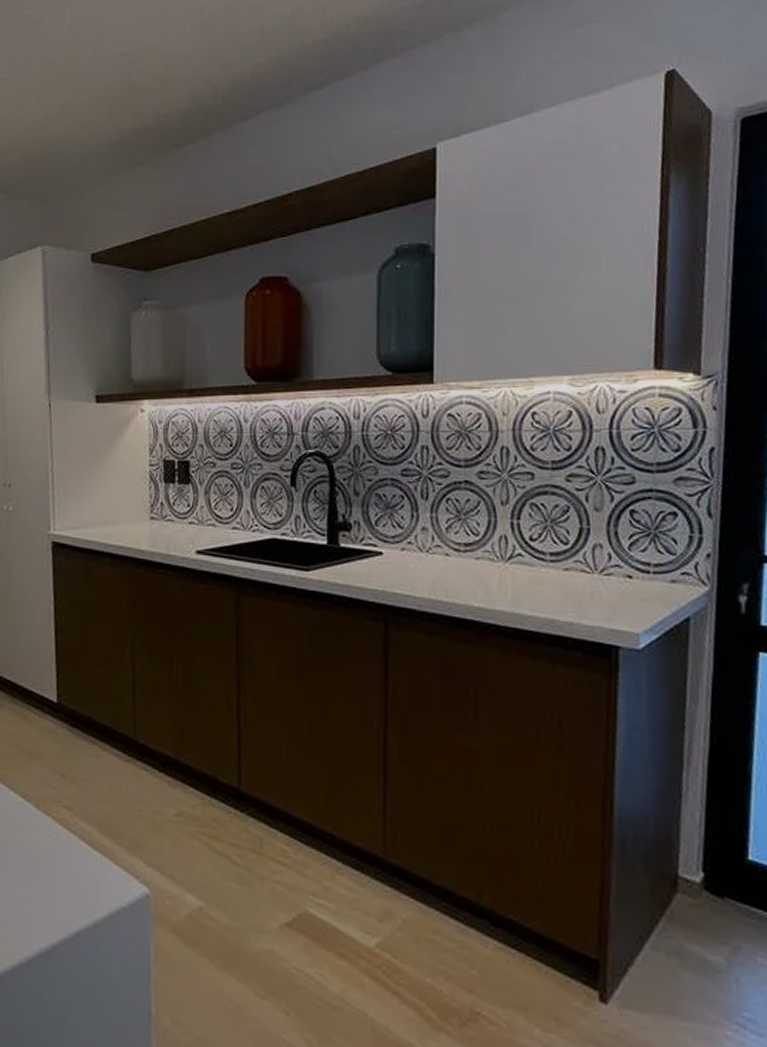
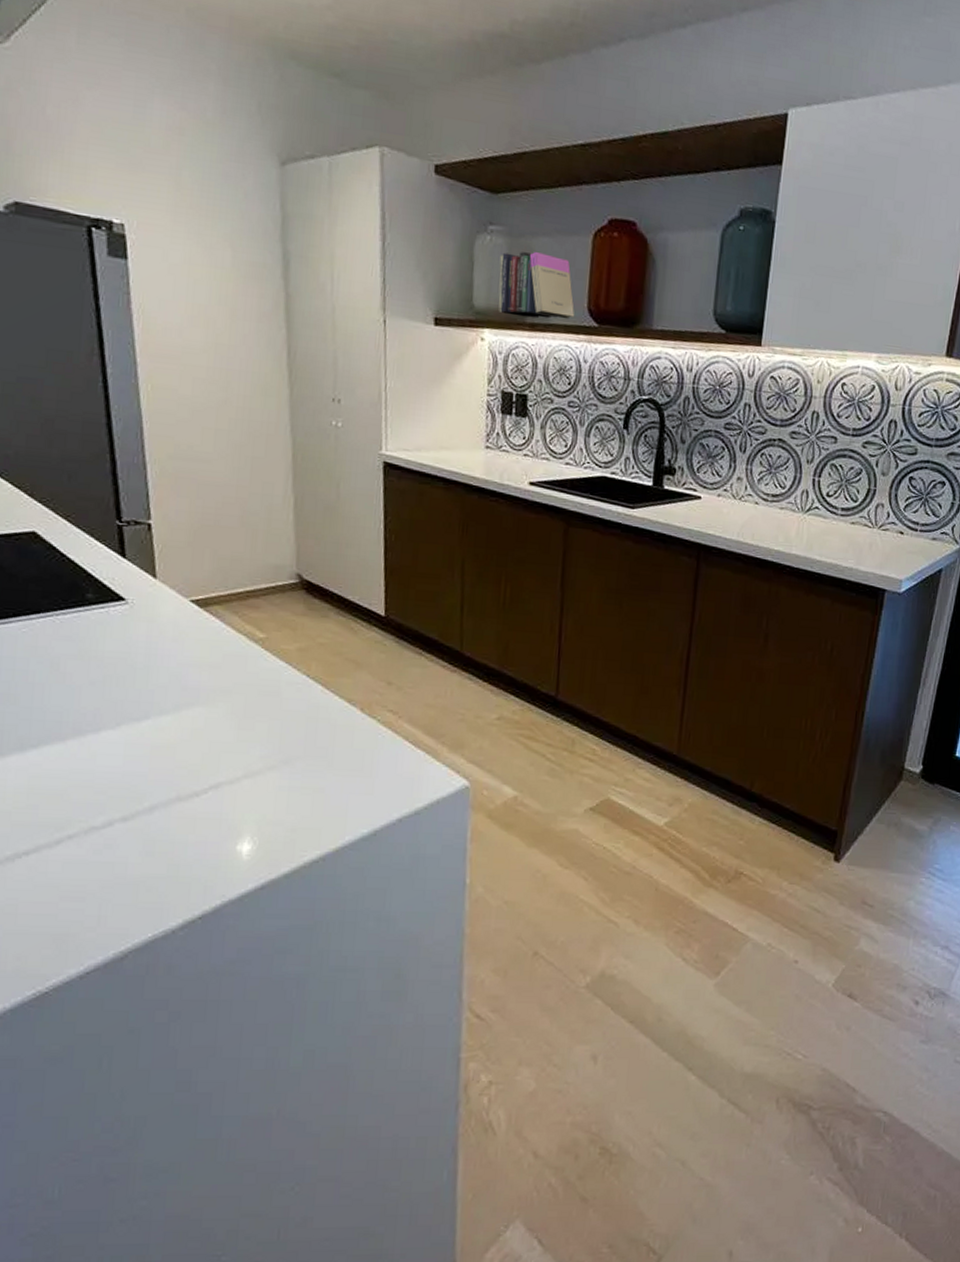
books: none [155,319,231,384] -> present [498,251,575,320]

